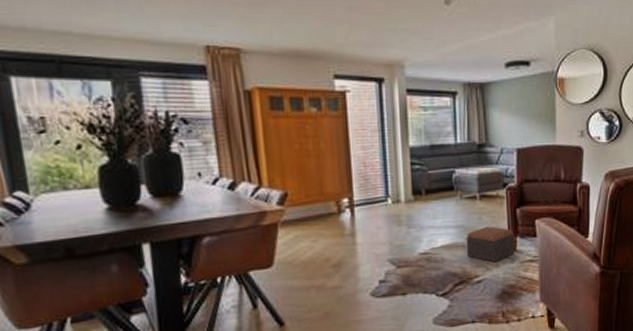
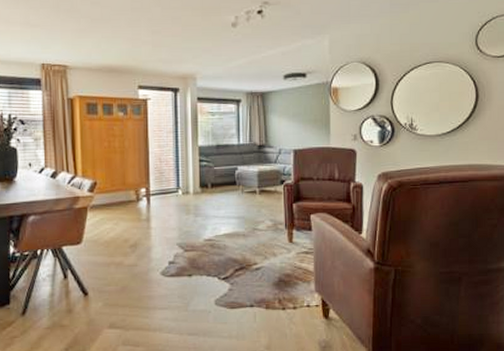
footstool: present [466,226,515,262] -> none [246,219,292,252]

